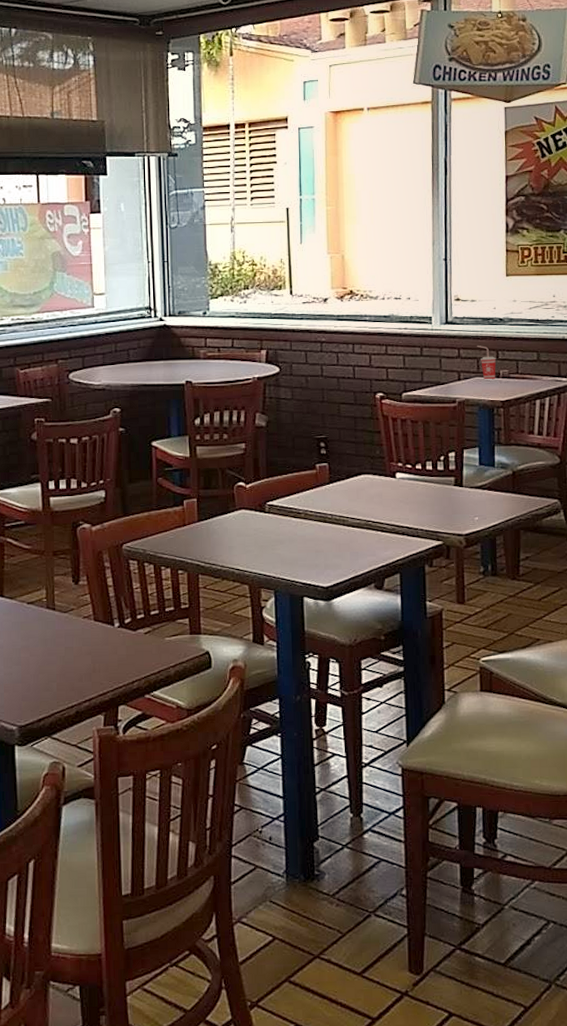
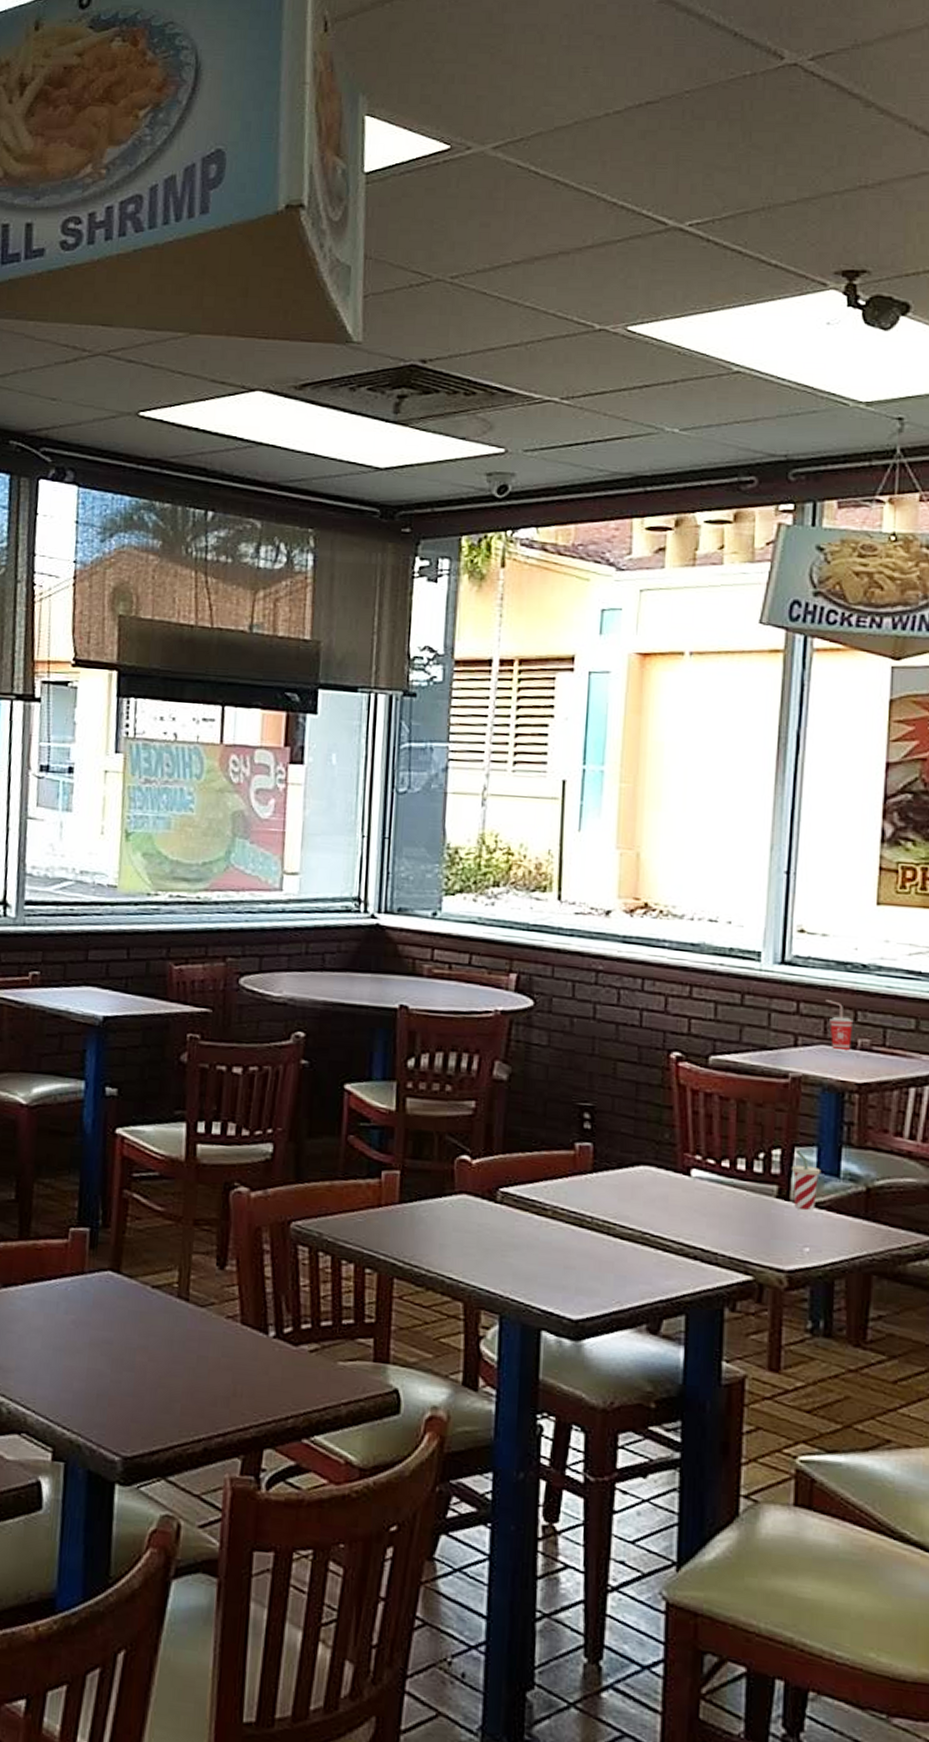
beverage cup: none [463,451,482,491] -> present [792,1150,821,1210]

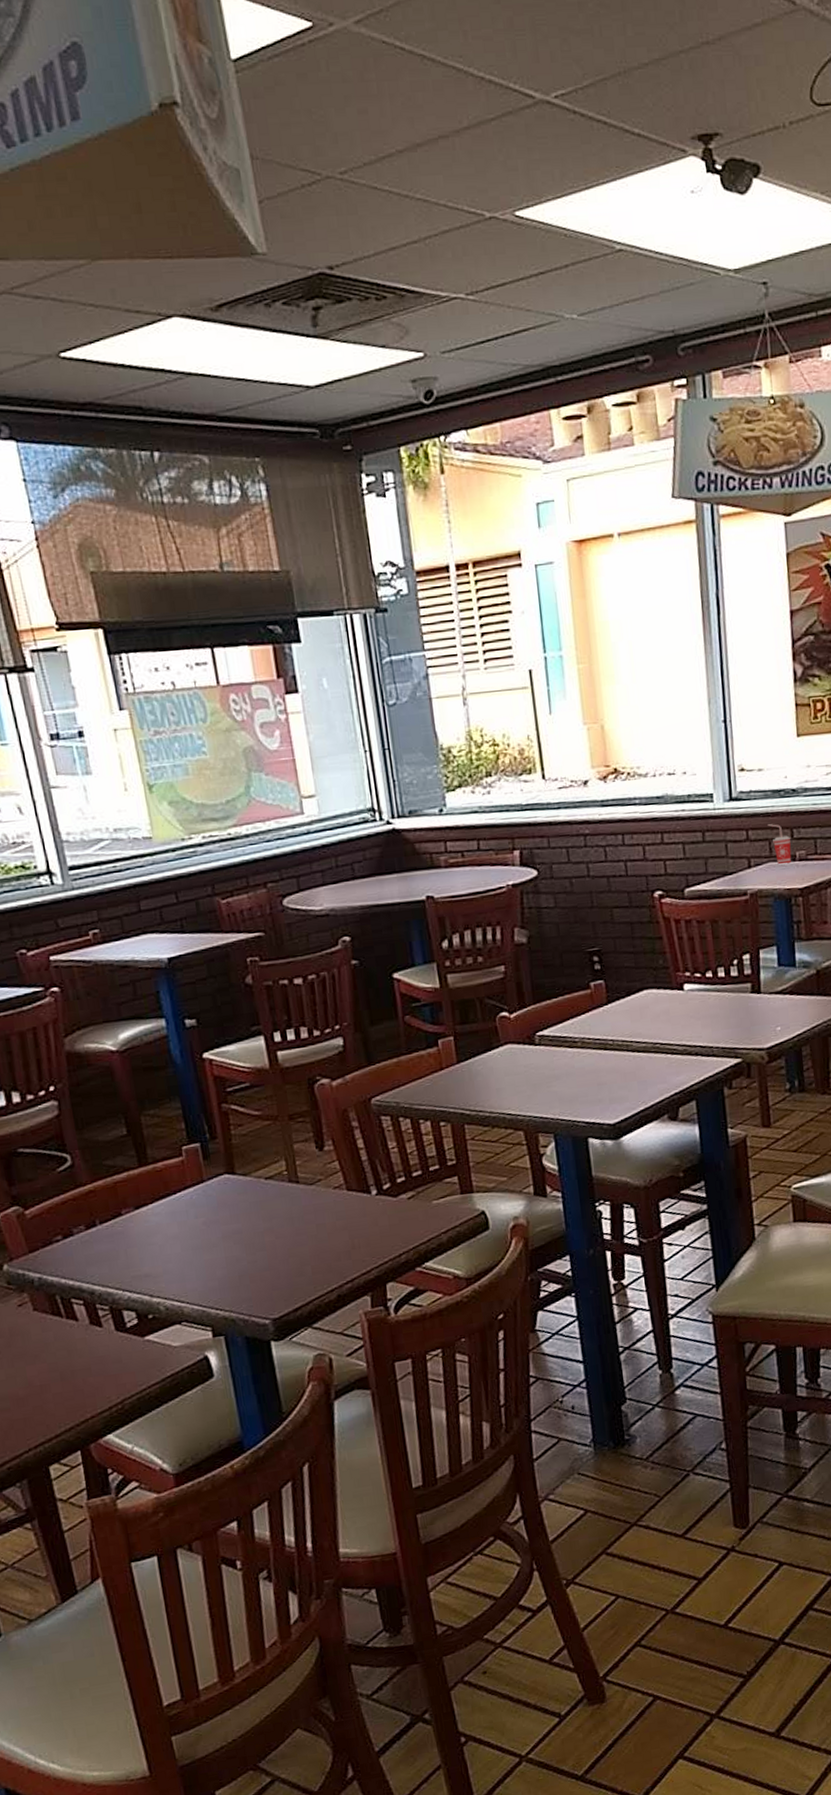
beverage cup: present [792,1150,821,1210] -> none [760,951,782,998]

